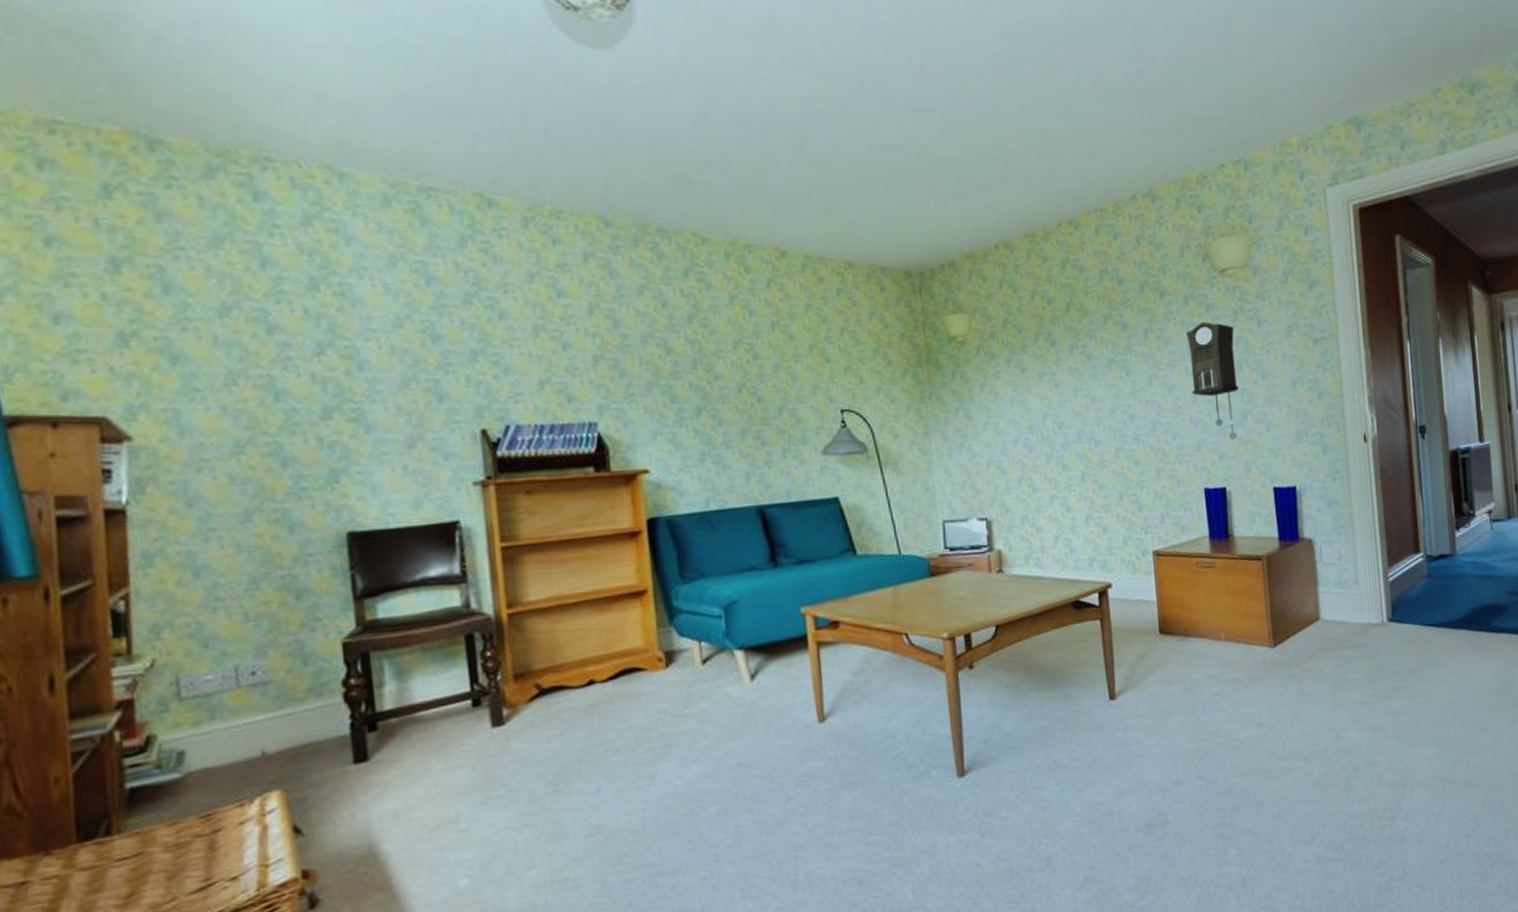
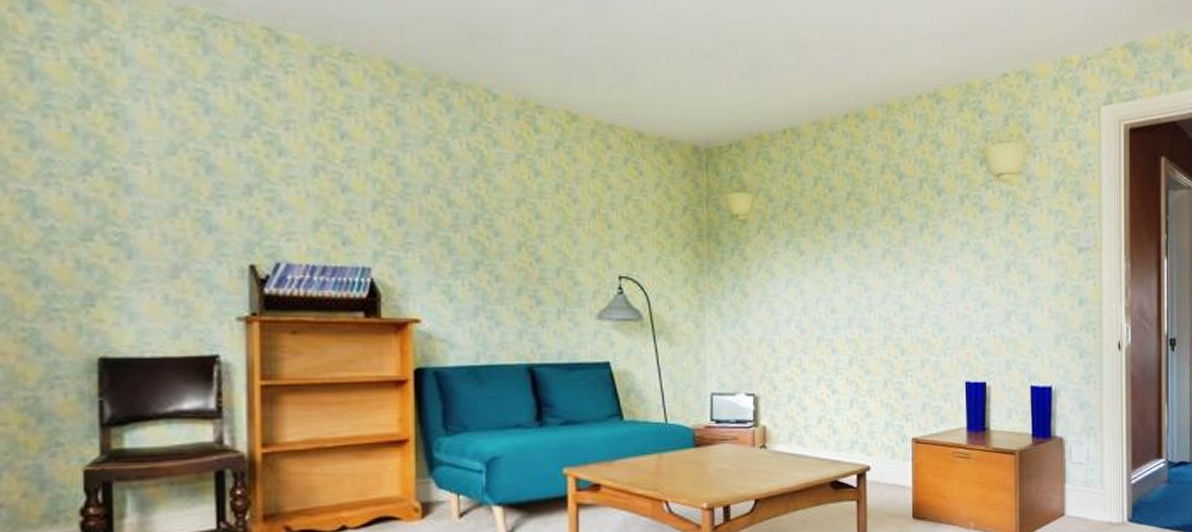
pendulum clock: present [1185,321,1240,440] -> none [959,221,1006,338]

